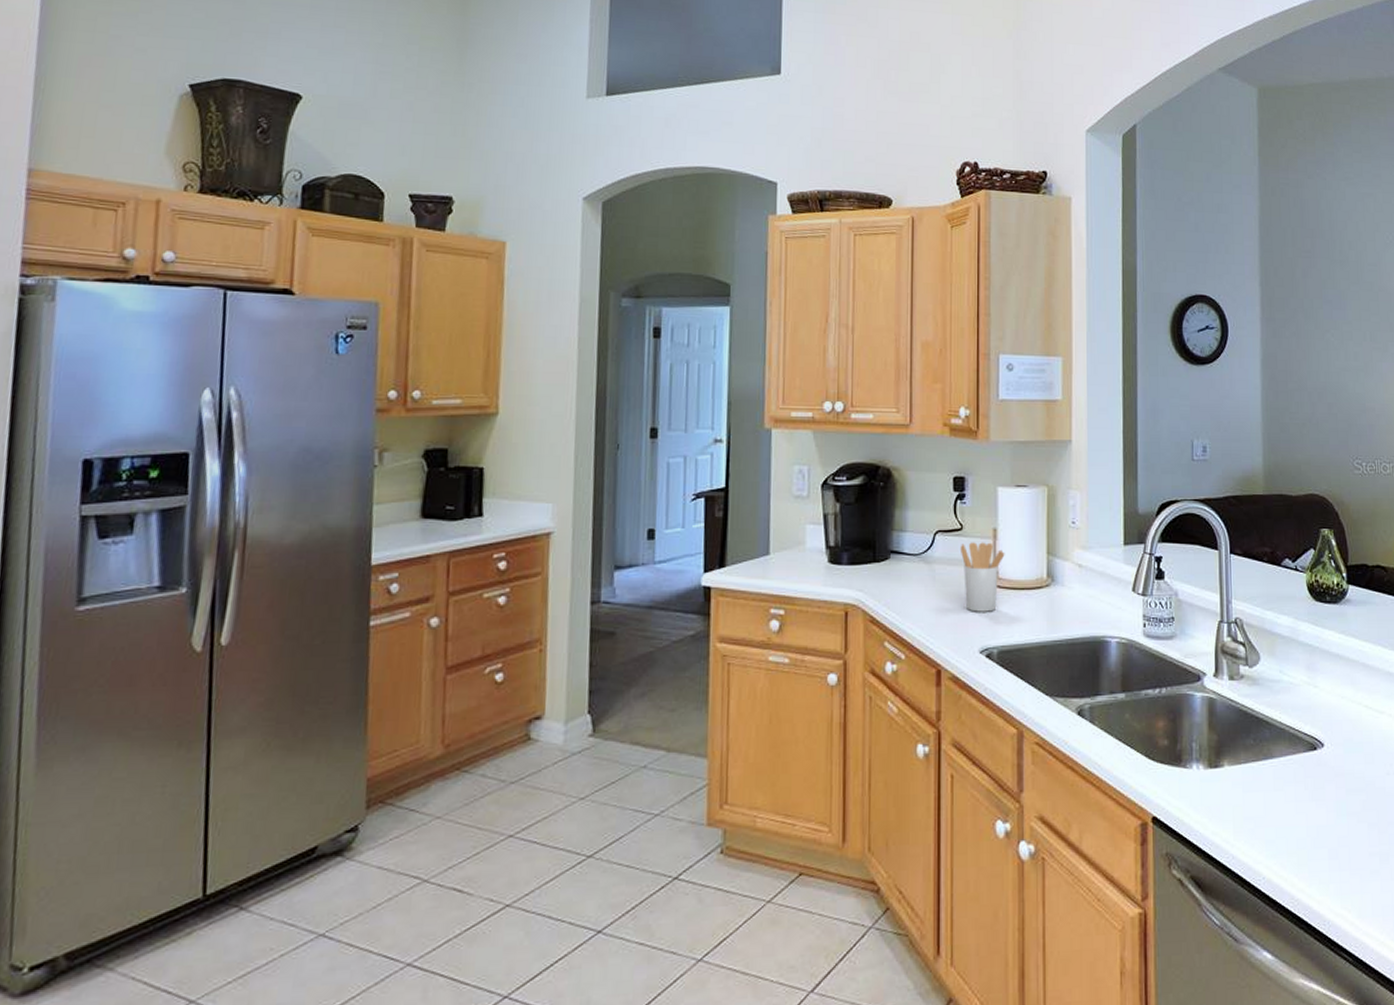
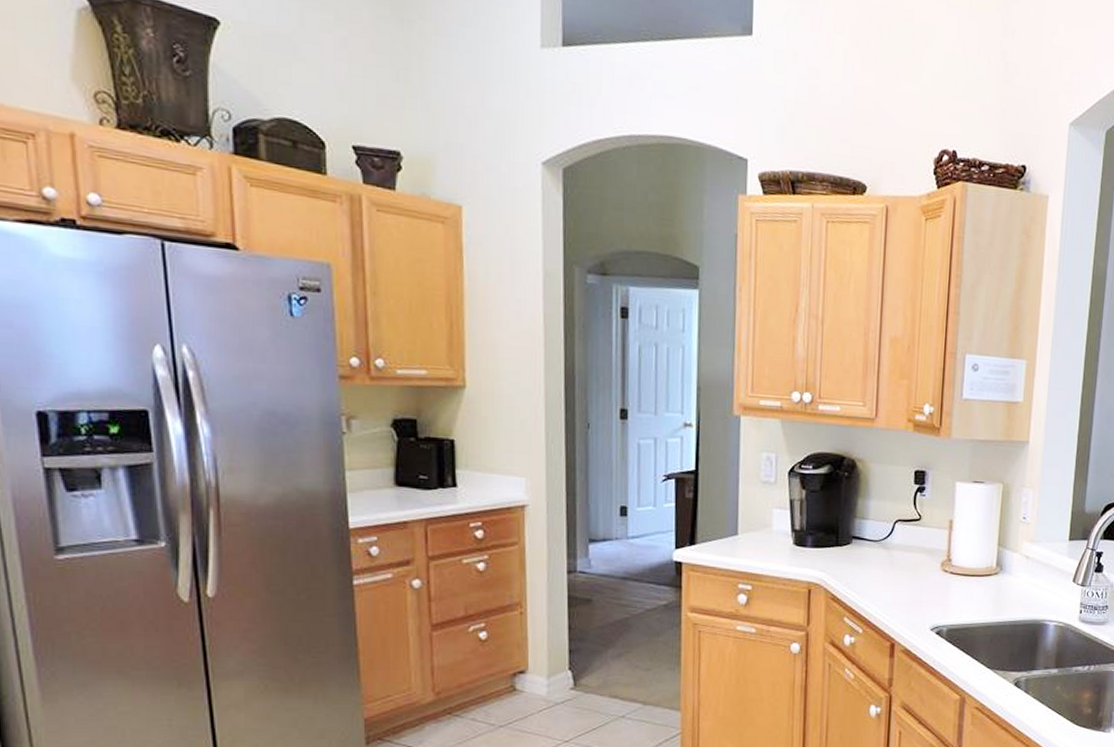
utensil holder: present [960,542,1005,612] -> none [917,532,959,595]

